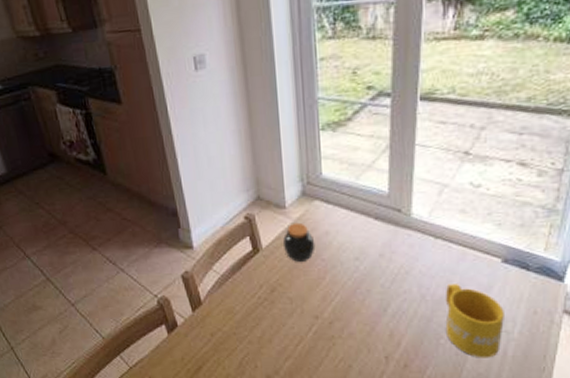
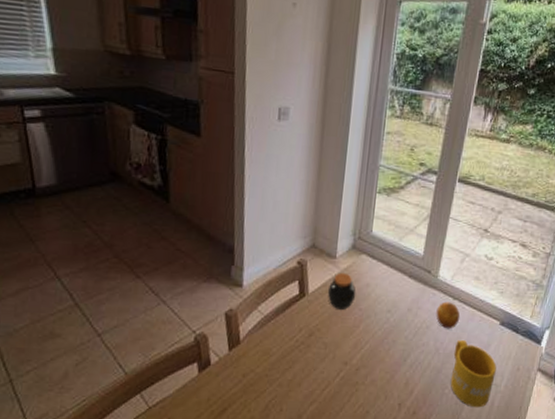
fruit: none [415,241,447,273] -> present [436,301,461,329]

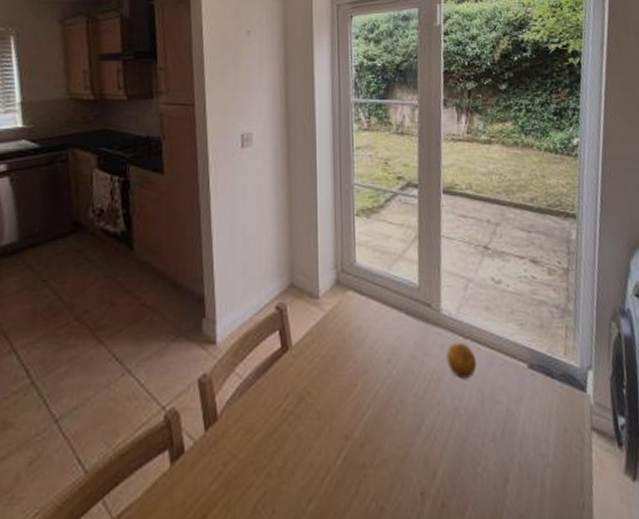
jar: present [327,272,356,311] -> none [313,315,348,365]
mug: present [450,340,497,408] -> none [478,394,538,492]

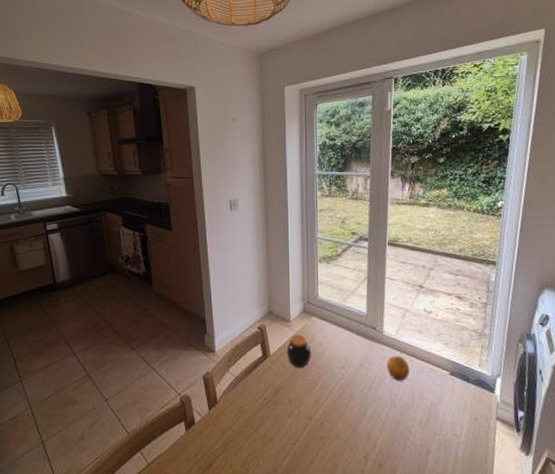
jar: none [313,315,348,365] -> present [286,334,312,369]

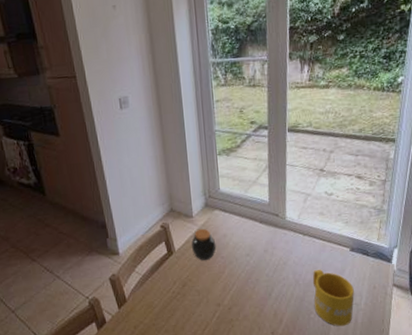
fruit: present [386,355,410,382] -> none [290,238,313,262]
mug: none [409,392,454,459] -> present [312,269,354,327]

